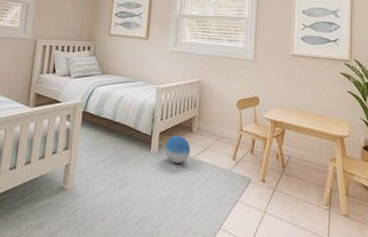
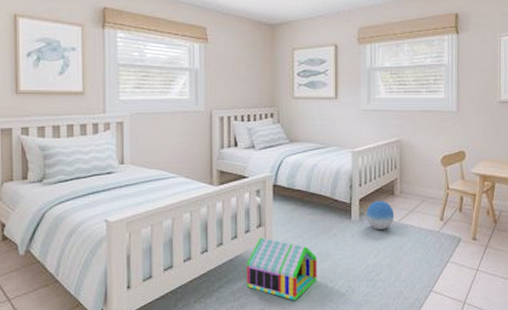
toy house: none [47,159,116,225] -> present [246,237,317,300]

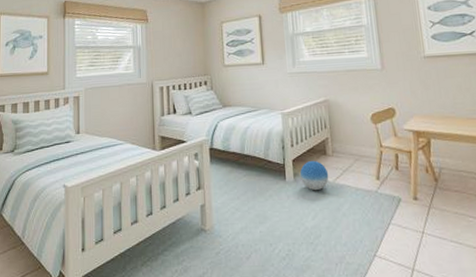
toy house: present [246,237,317,300] -> none [188,199,256,265]

